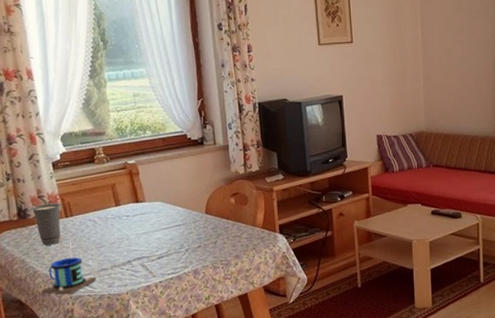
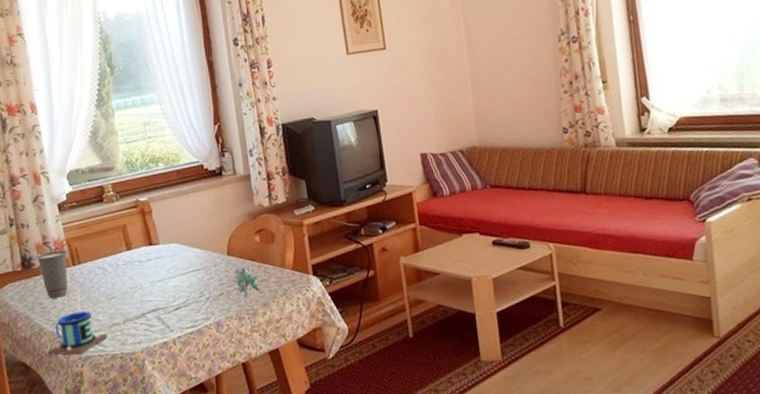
flower: none [209,224,235,249] -> present [232,266,262,296]

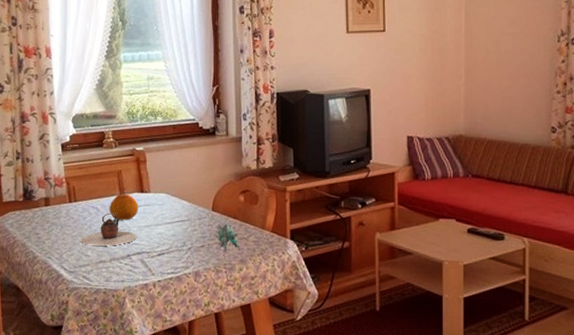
cup: present [35,250,69,299] -> none [36,186,67,230]
mug: present [48,284,108,355] -> none [39,219,94,285]
teapot: none [90,270,150,309] -> present [81,212,137,246]
fruit: none [117,248,149,278] -> present [109,193,139,220]

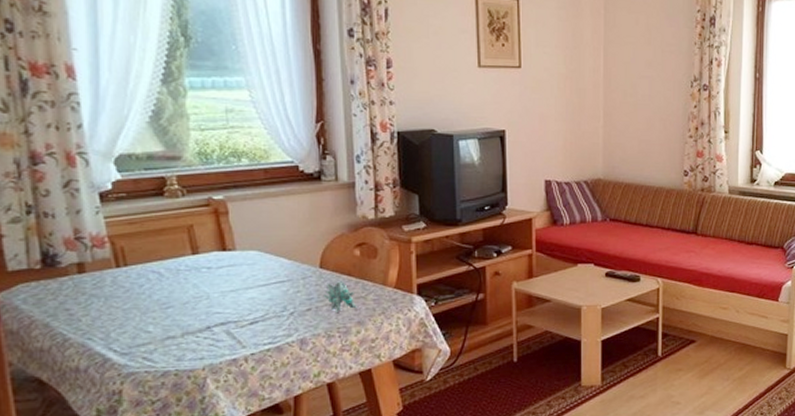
teapot: present [81,212,137,246] -> none [137,277,220,319]
fruit: present [109,193,139,220] -> none [178,253,221,285]

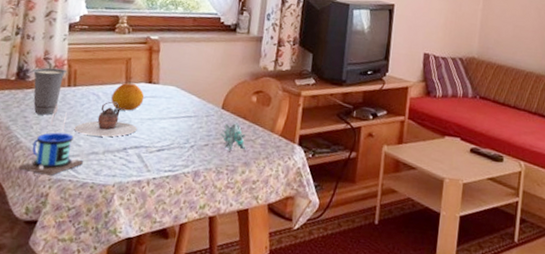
cup: none [63,248,111,304] -> present [32,67,68,115]
mug: none [75,289,160,370] -> present [19,103,84,176]
teapot: none [137,277,220,319] -> present [74,101,138,137]
fruit: none [178,253,221,285] -> present [111,82,145,111]

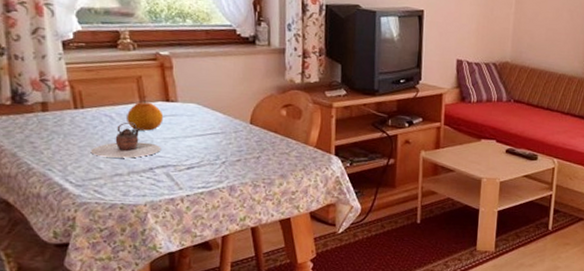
mug: present [19,103,84,176] -> none [37,127,109,199]
cup: present [32,67,68,115] -> none [29,89,71,140]
flower: present [220,122,246,151] -> none [252,137,281,165]

